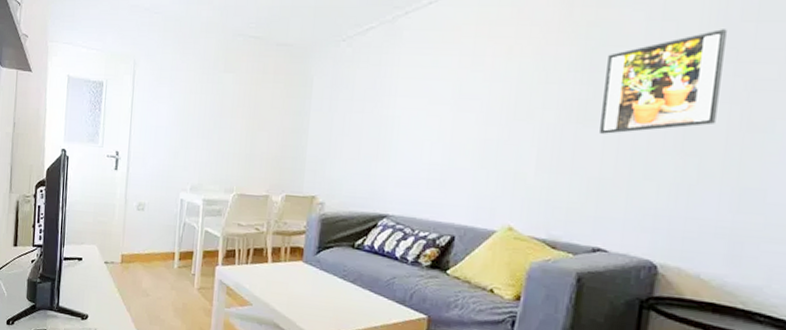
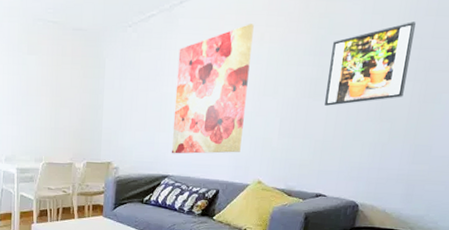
wall art: none [391,34,499,191] -> present [171,22,254,154]

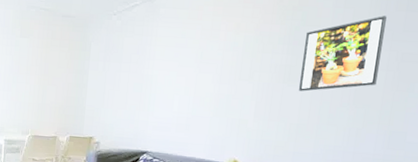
wall art: present [171,22,254,154] -> none [150,13,231,133]

